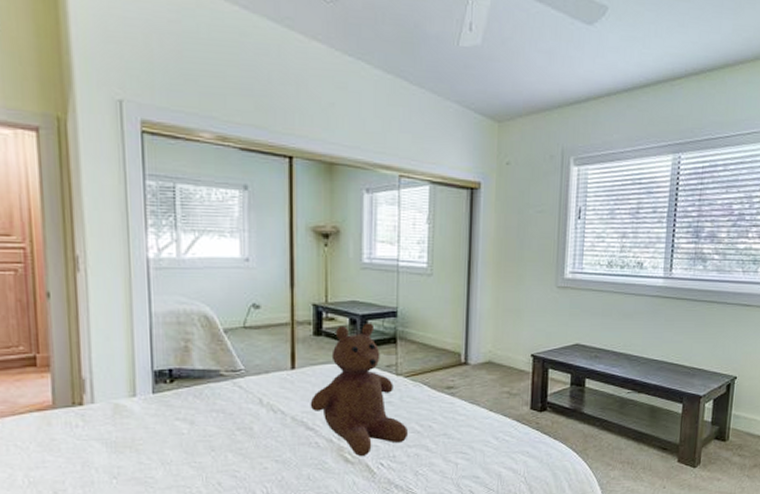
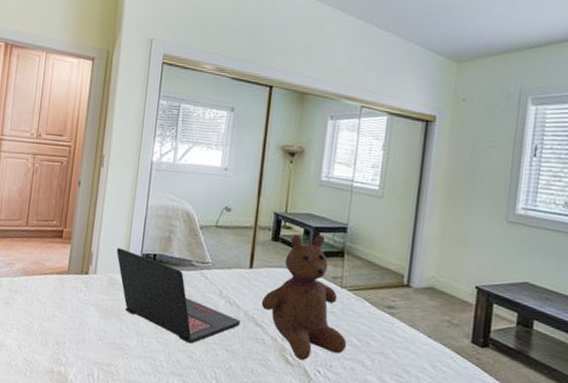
laptop: none [117,368,288,462] -> present [116,248,240,344]

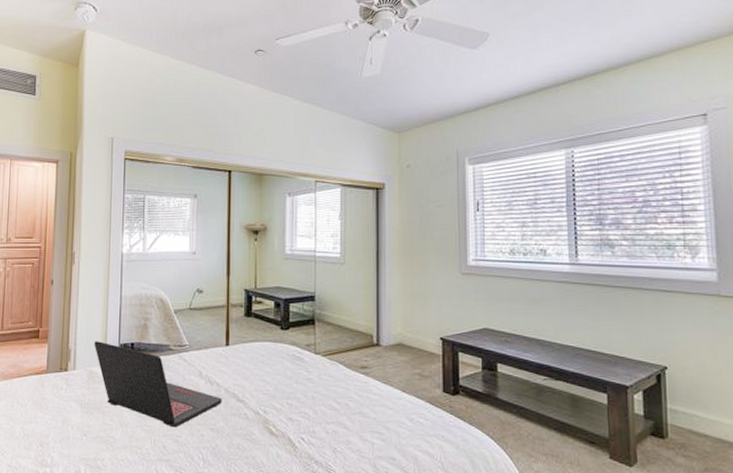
teddy bear: present [261,235,347,361] -> none [240,306,327,430]

